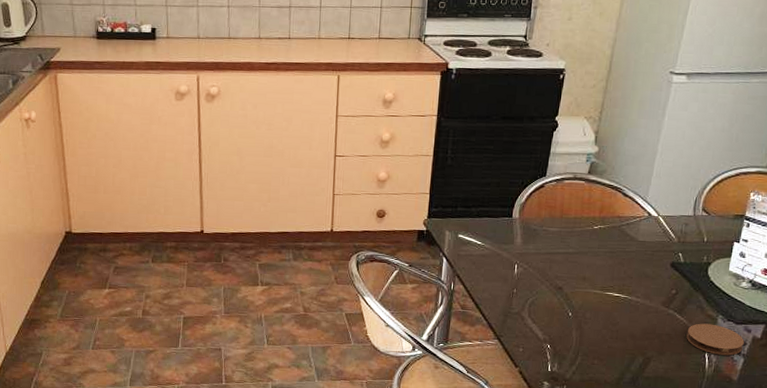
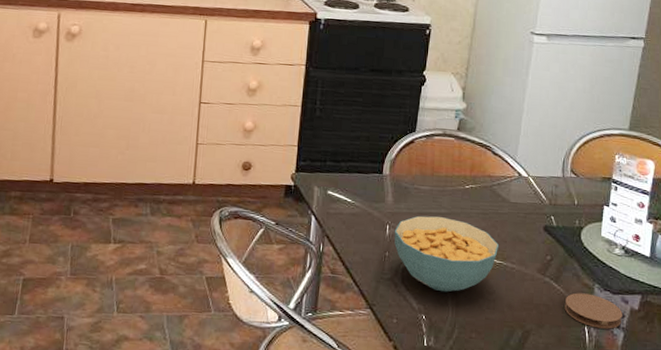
cereal bowl: none [522,255,624,324] -> present [394,215,498,292]

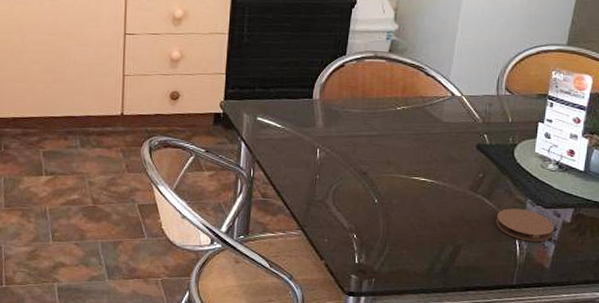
cereal bowl: present [394,215,498,292] -> none [324,138,430,212]

